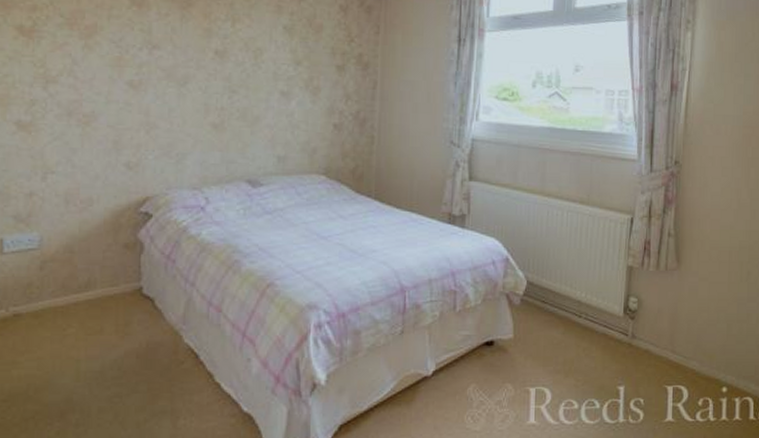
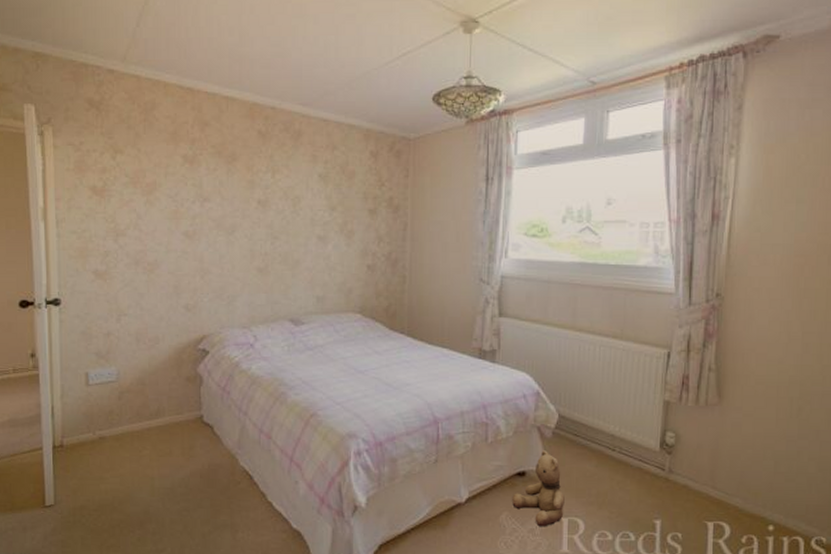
teddy bear: none [480,318,532,399] -> present [512,450,565,527]

